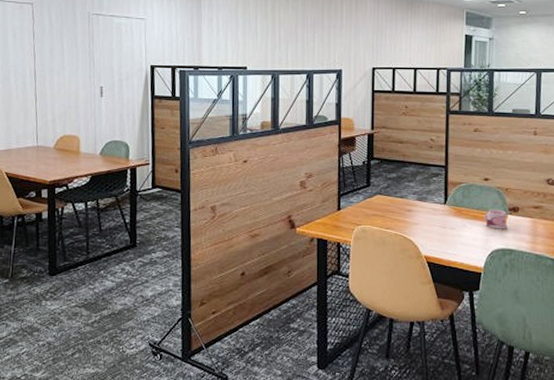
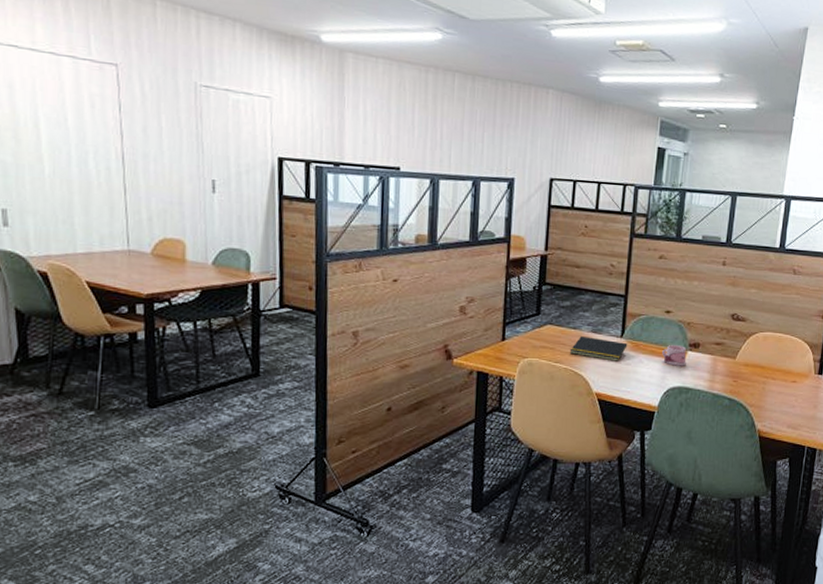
notepad: none [398,204,451,226] -> present [569,336,628,361]

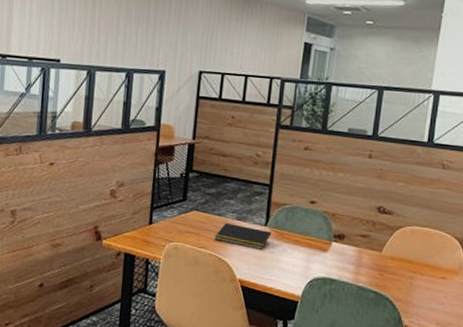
mug: present [662,344,686,366] -> none [306,234,331,257]

